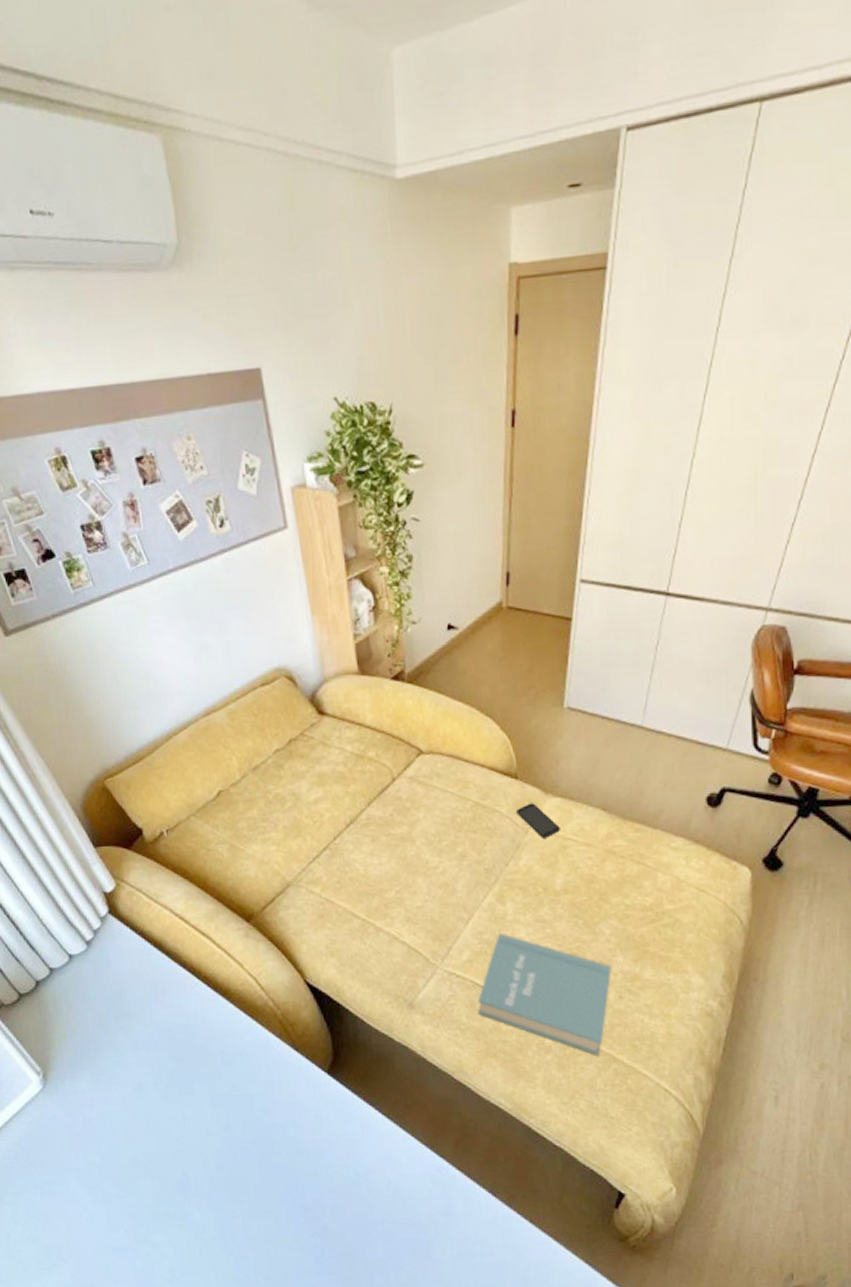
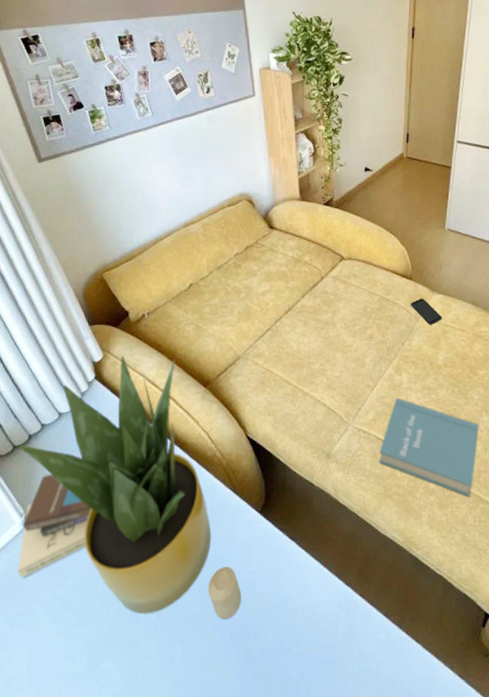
planter: none [26,883,270,1186] -> present [19,355,212,615]
books: none [41,1026,121,1144] -> present [17,474,92,579]
candle: none [269,1134,312,1193] -> present [208,567,242,619]

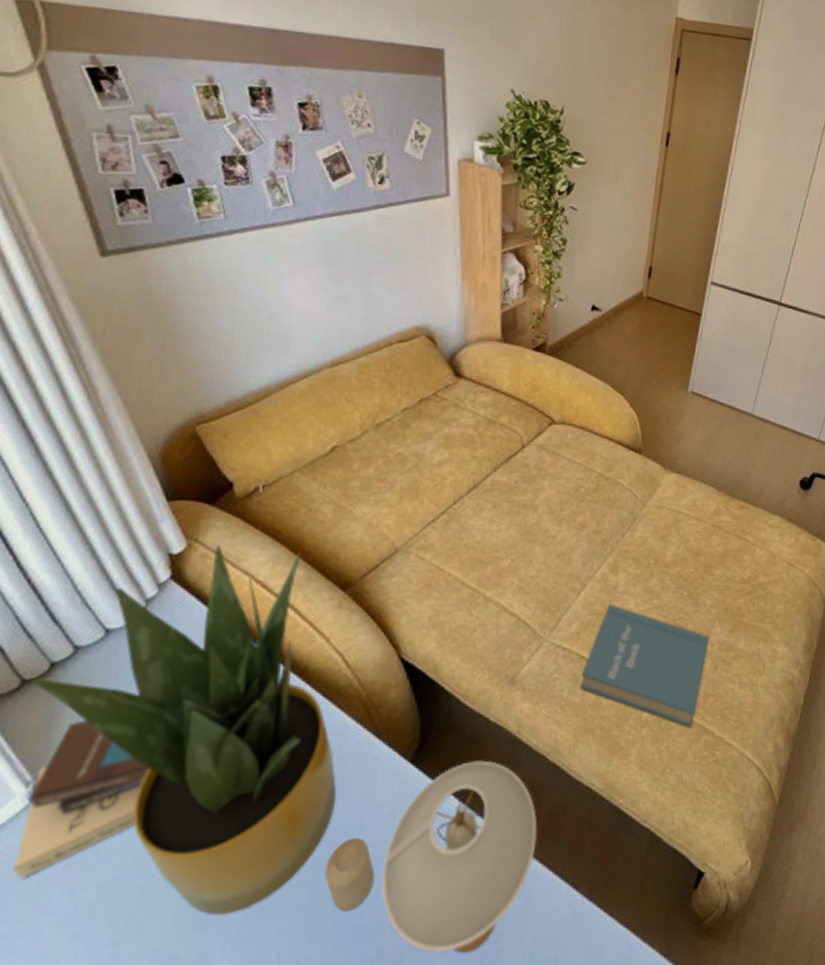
table lamp: none [246,515,356,660] -> present [381,760,538,954]
mobile phone: present [411,298,442,325] -> none [637,477,675,511]

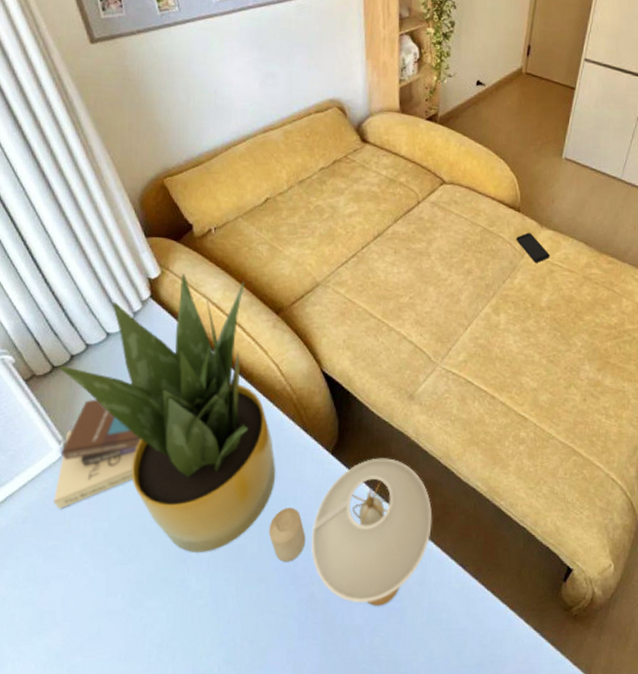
book: present [580,603,710,729] -> none [467,339,580,449]
mobile phone: none [637,477,675,511] -> present [516,233,550,263]

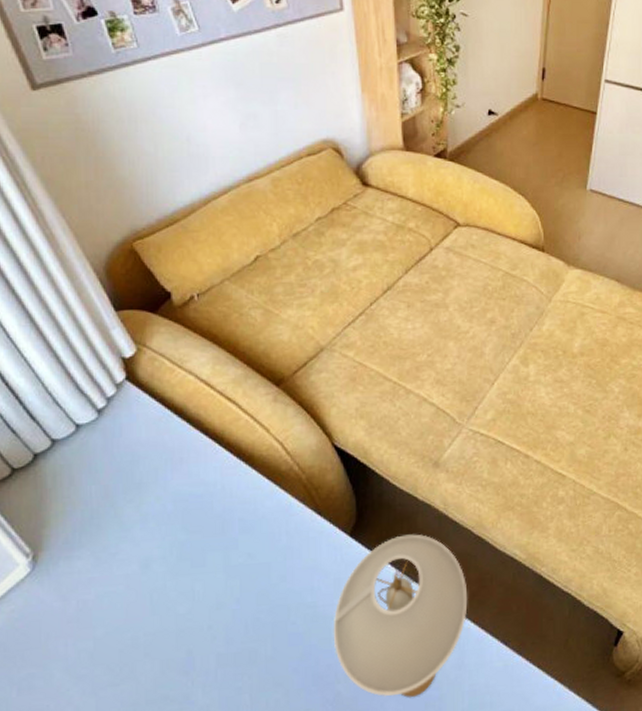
books: present [53,399,141,510] -> none [25,501,126,633]
planter: present [59,273,276,554] -> none [20,348,288,664]
candle: present [268,508,306,562] -> none [283,600,327,661]
mobile phone: present [516,233,550,263] -> none [542,274,579,306]

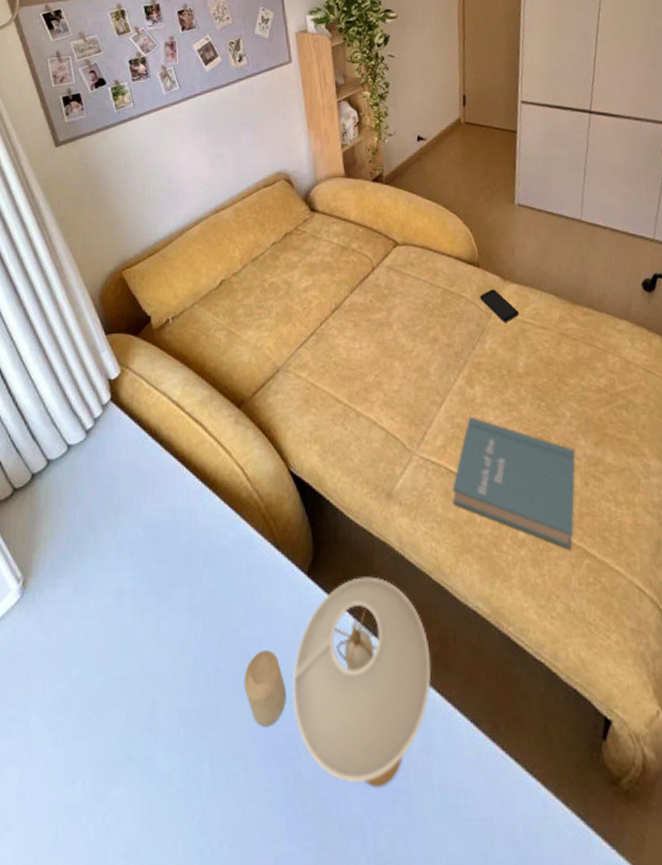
candle: none [283,600,327,661] -> present [243,650,287,727]
book: none [499,393,619,505] -> present [452,416,576,551]
mobile phone: none [542,274,579,306] -> present [480,289,519,322]

